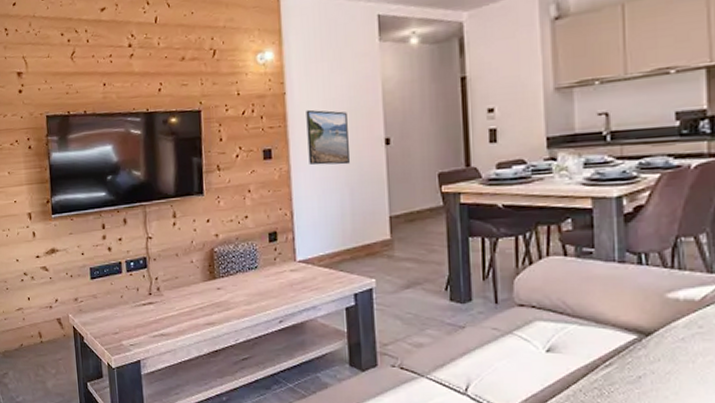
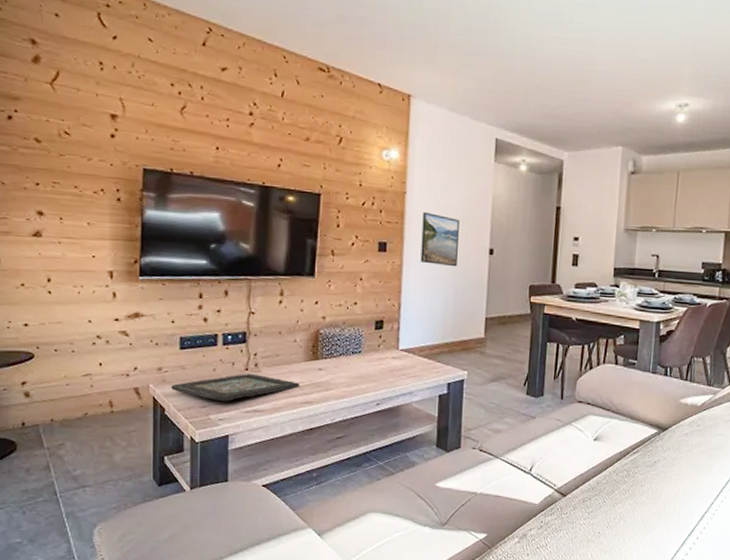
decorative tray: none [87,297,200,328] -> present [171,373,299,402]

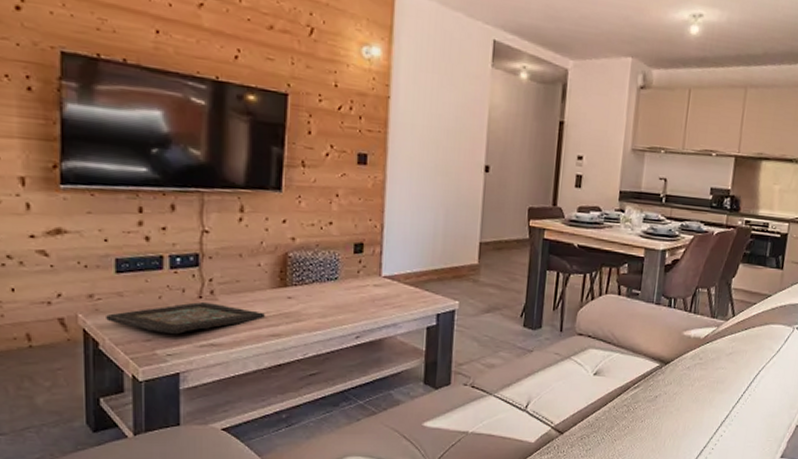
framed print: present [420,211,459,267] -> none [406,120,451,185]

